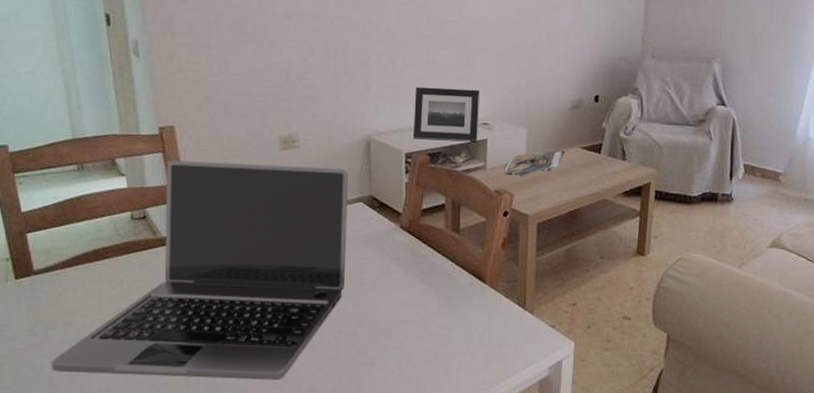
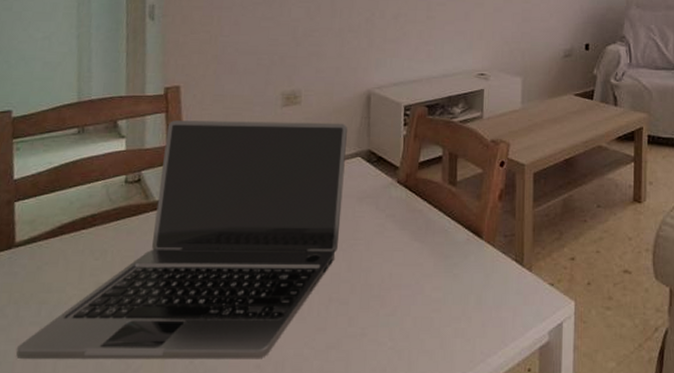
picture frame: present [413,86,480,141] -> none [413,40,477,91]
magazine: present [504,150,566,176] -> none [500,98,560,124]

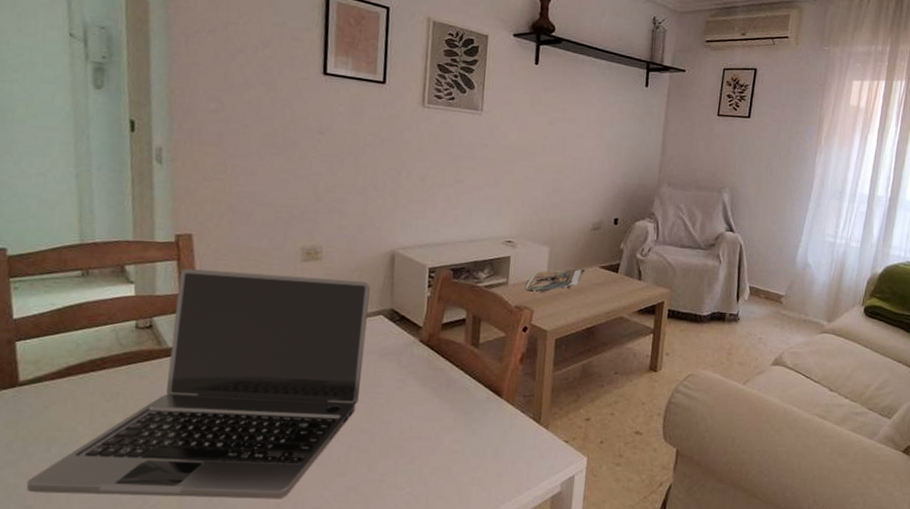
magazine: none [500,98,560,124] -> present [525,268,586,292]

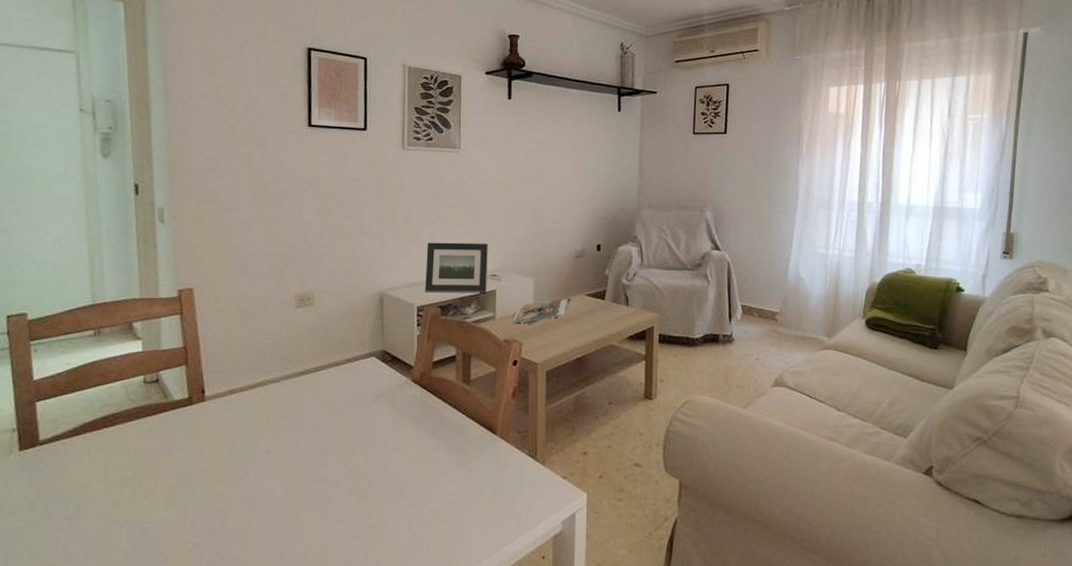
laptop: present [26,268,370,500] -> none [47,322,361,550]
picture frame: none [438,204,505,258] -> present [425,242,488,292]

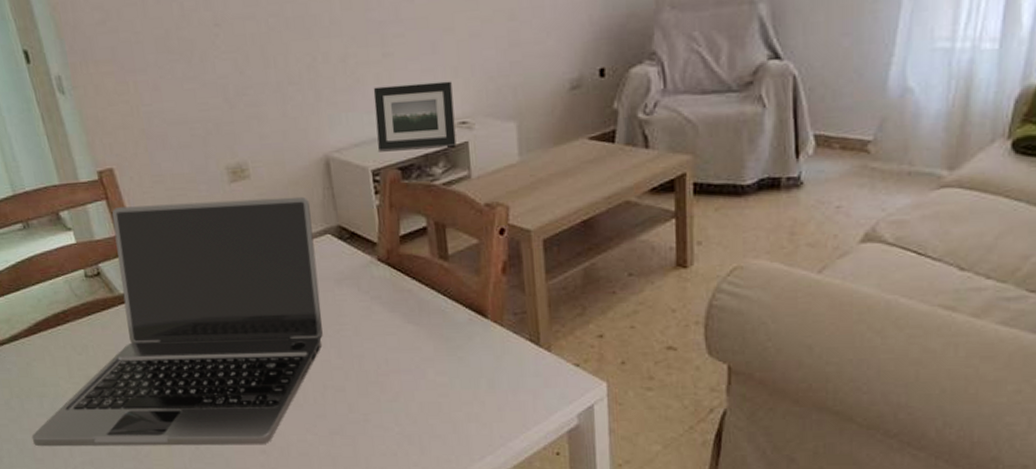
laptop: none [47,322,361,550] -> present [31,196,323,447]
magazine: present [513,298,572,324] -> none [493,144,570,182]

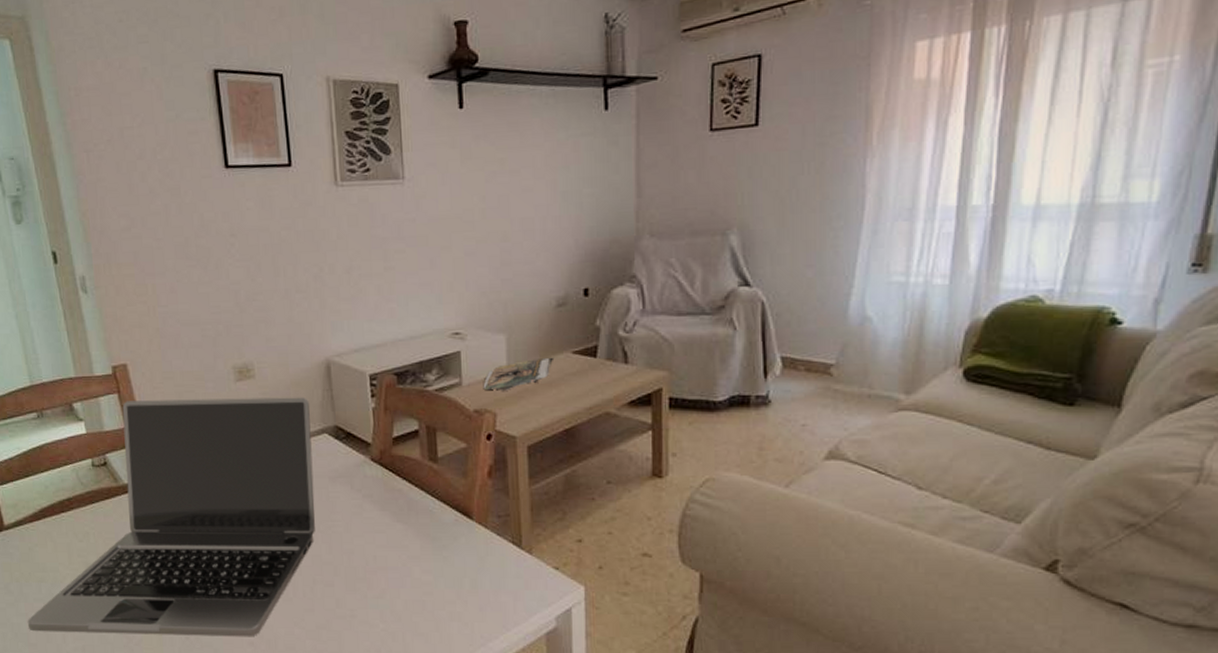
picture frame: present [373,81,457,151] -> none [374,294,450,357]
magazine: none [493,144,570,182] -> present [483,357,555,391]

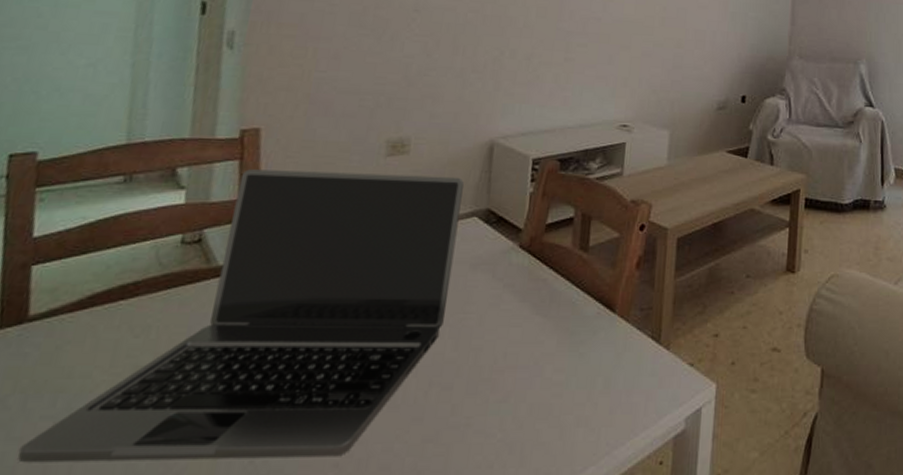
magazine: present [483,357,555,391] -> none [642,154,711,183]

